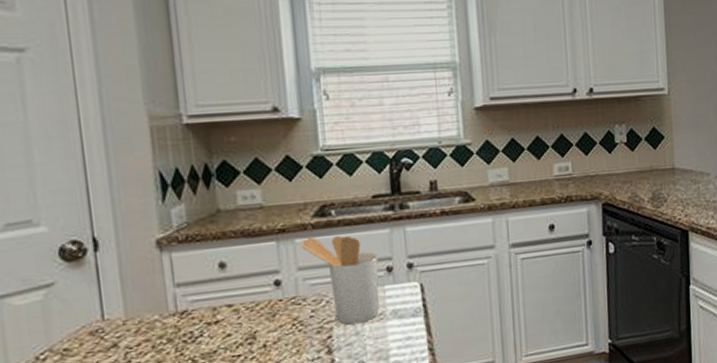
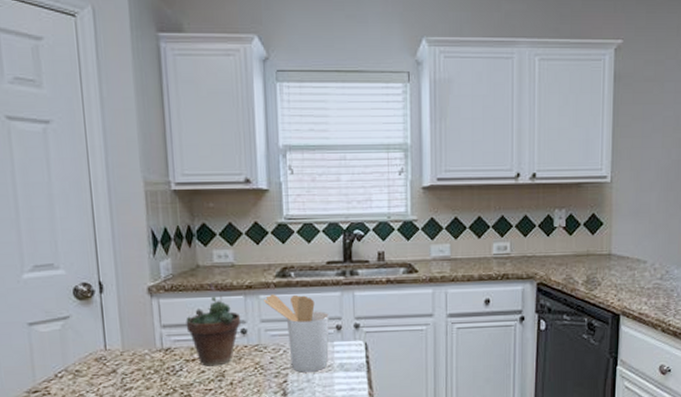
succulent plant: none [205,226,274,329] -> present [186,281,241,367]

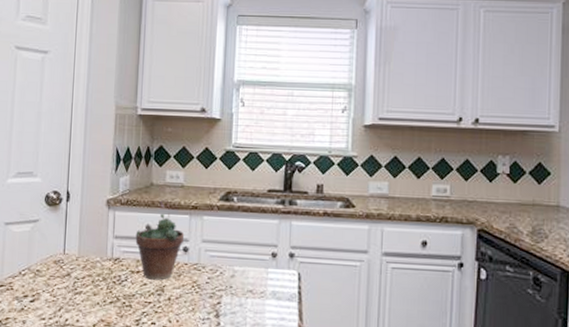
utensil holder: present [263,294,329,373] -> none [206,216,266,297]

